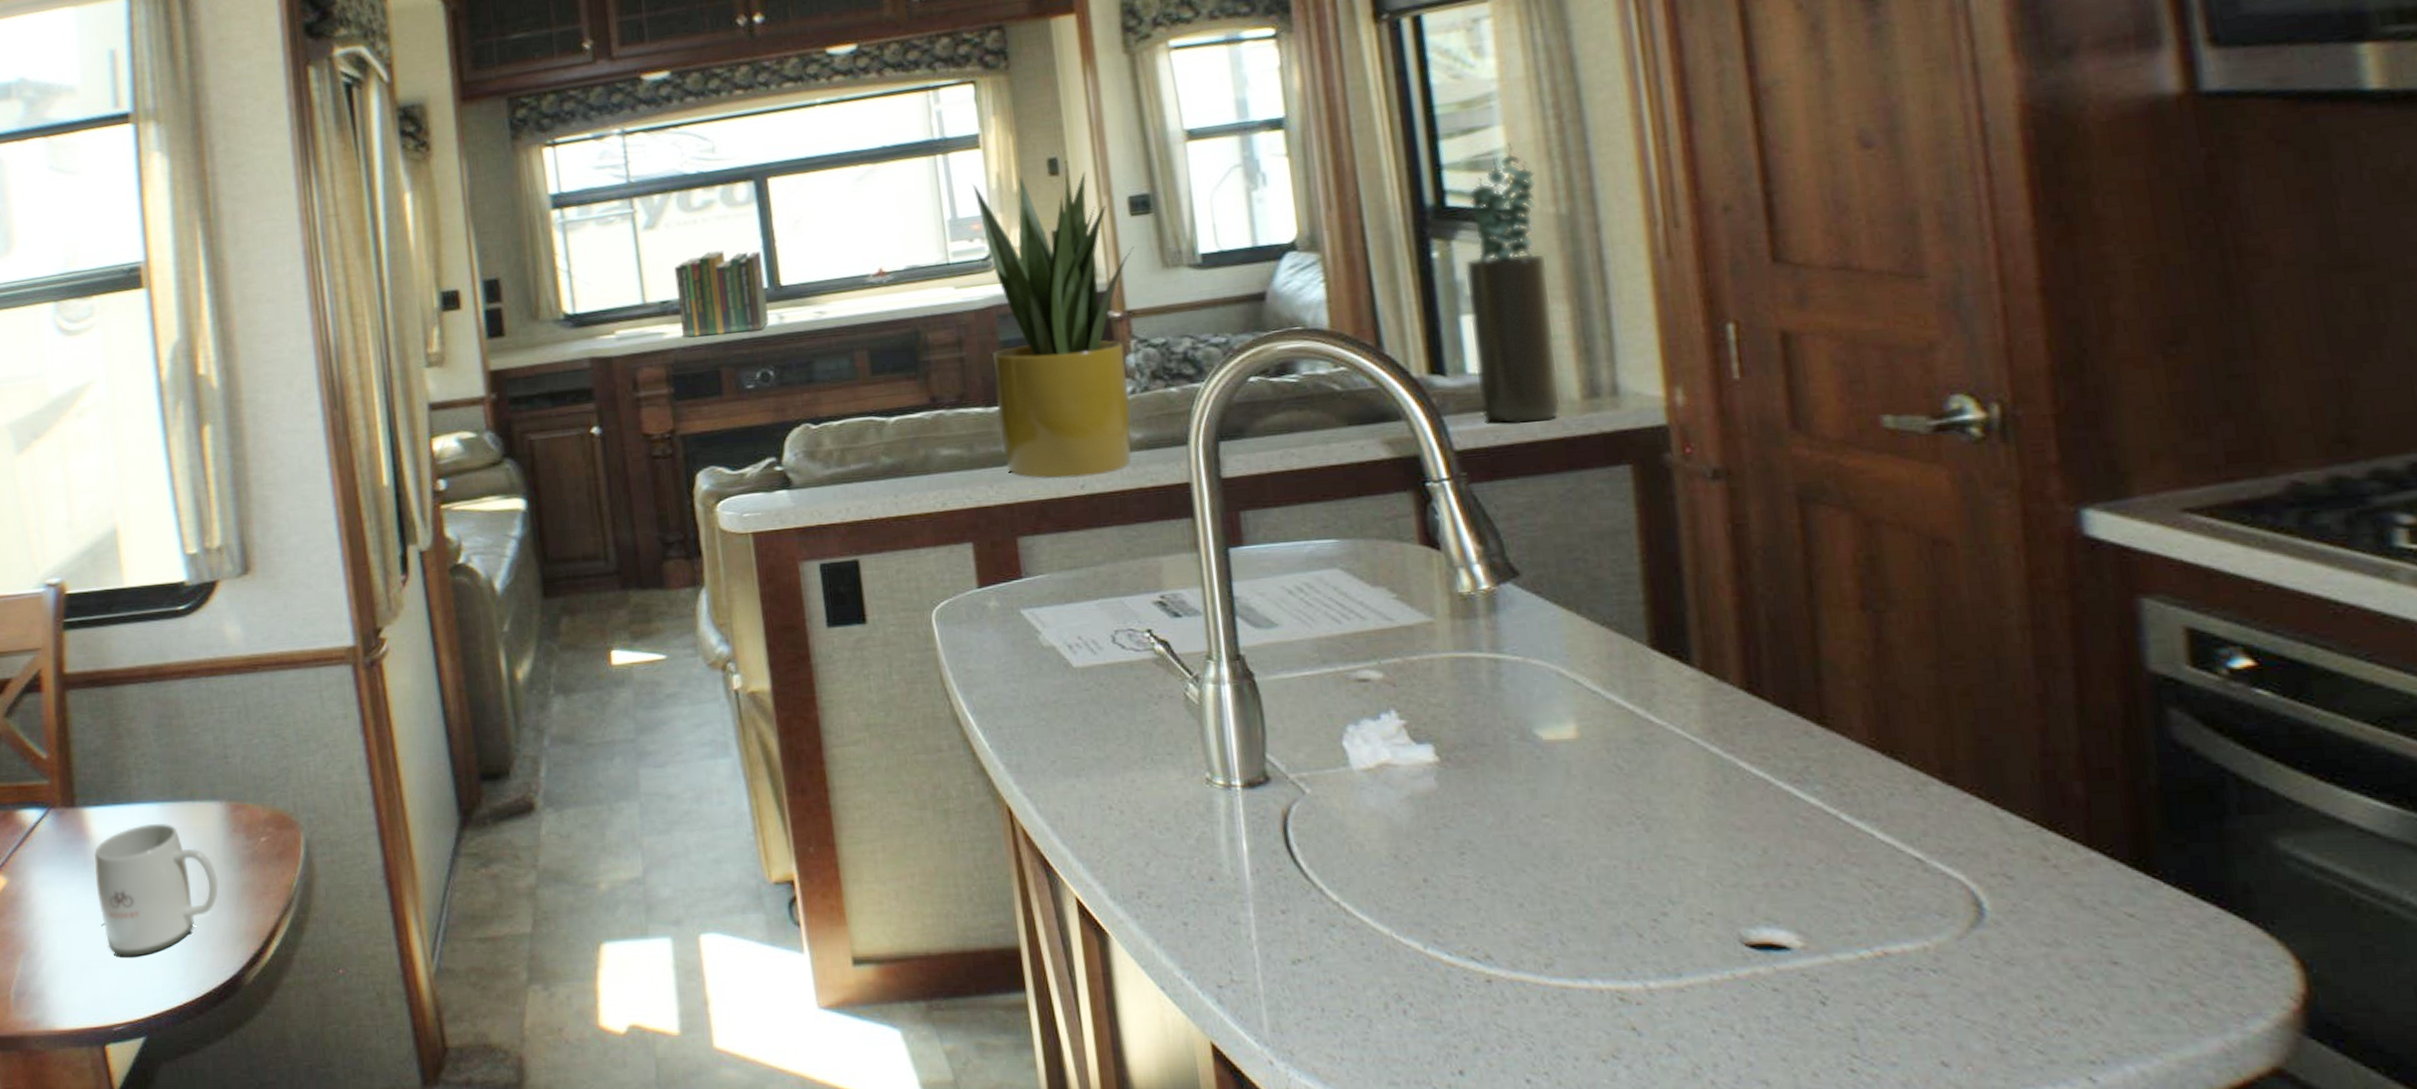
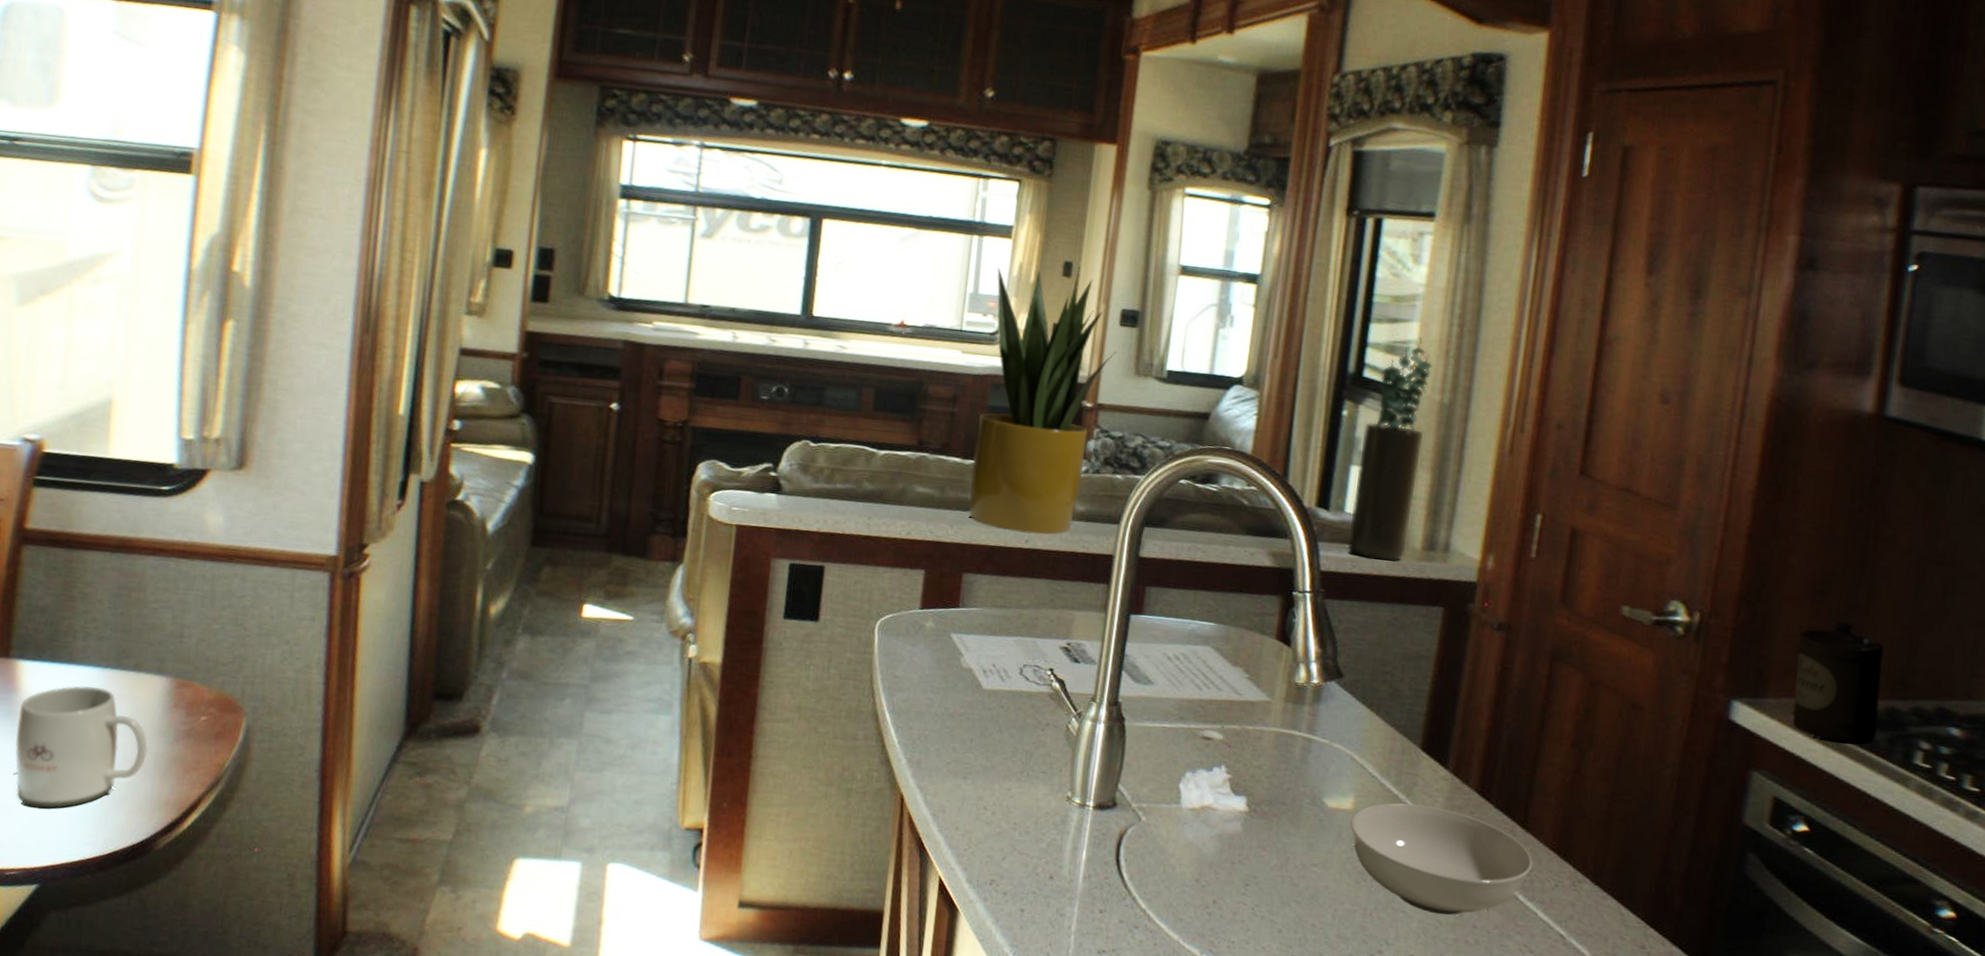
books: present [674,250,769,337] -> none [714,271,802,351]
bowl: none [1578,717,1850,855] -> present [1350,803,1533,915]
canister: none [2159,374,2322,538] -> present [1792,621,1885,744]

